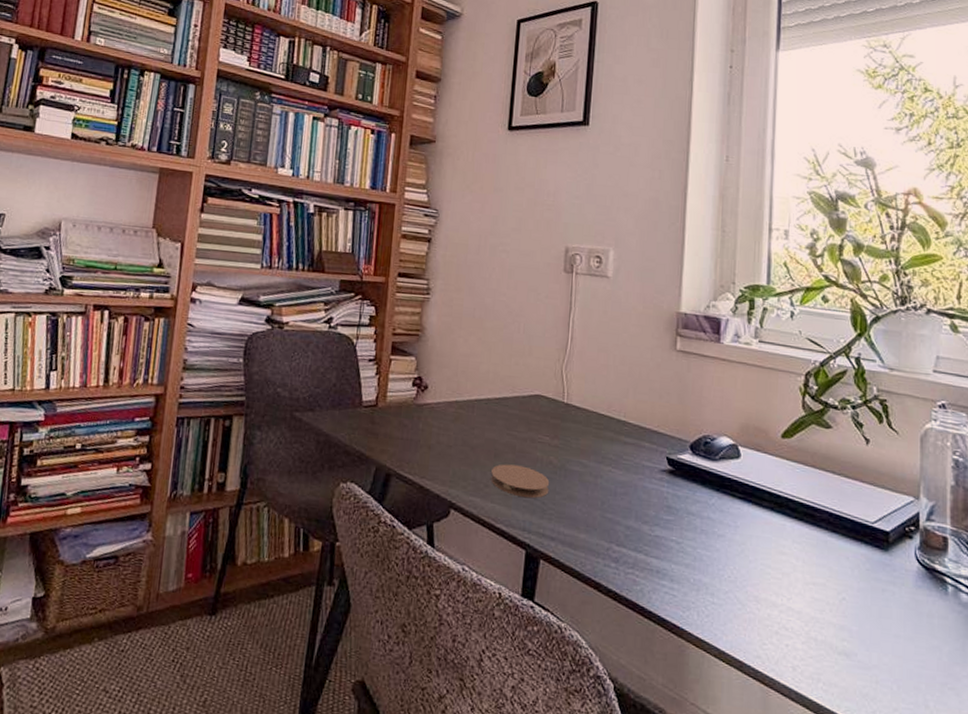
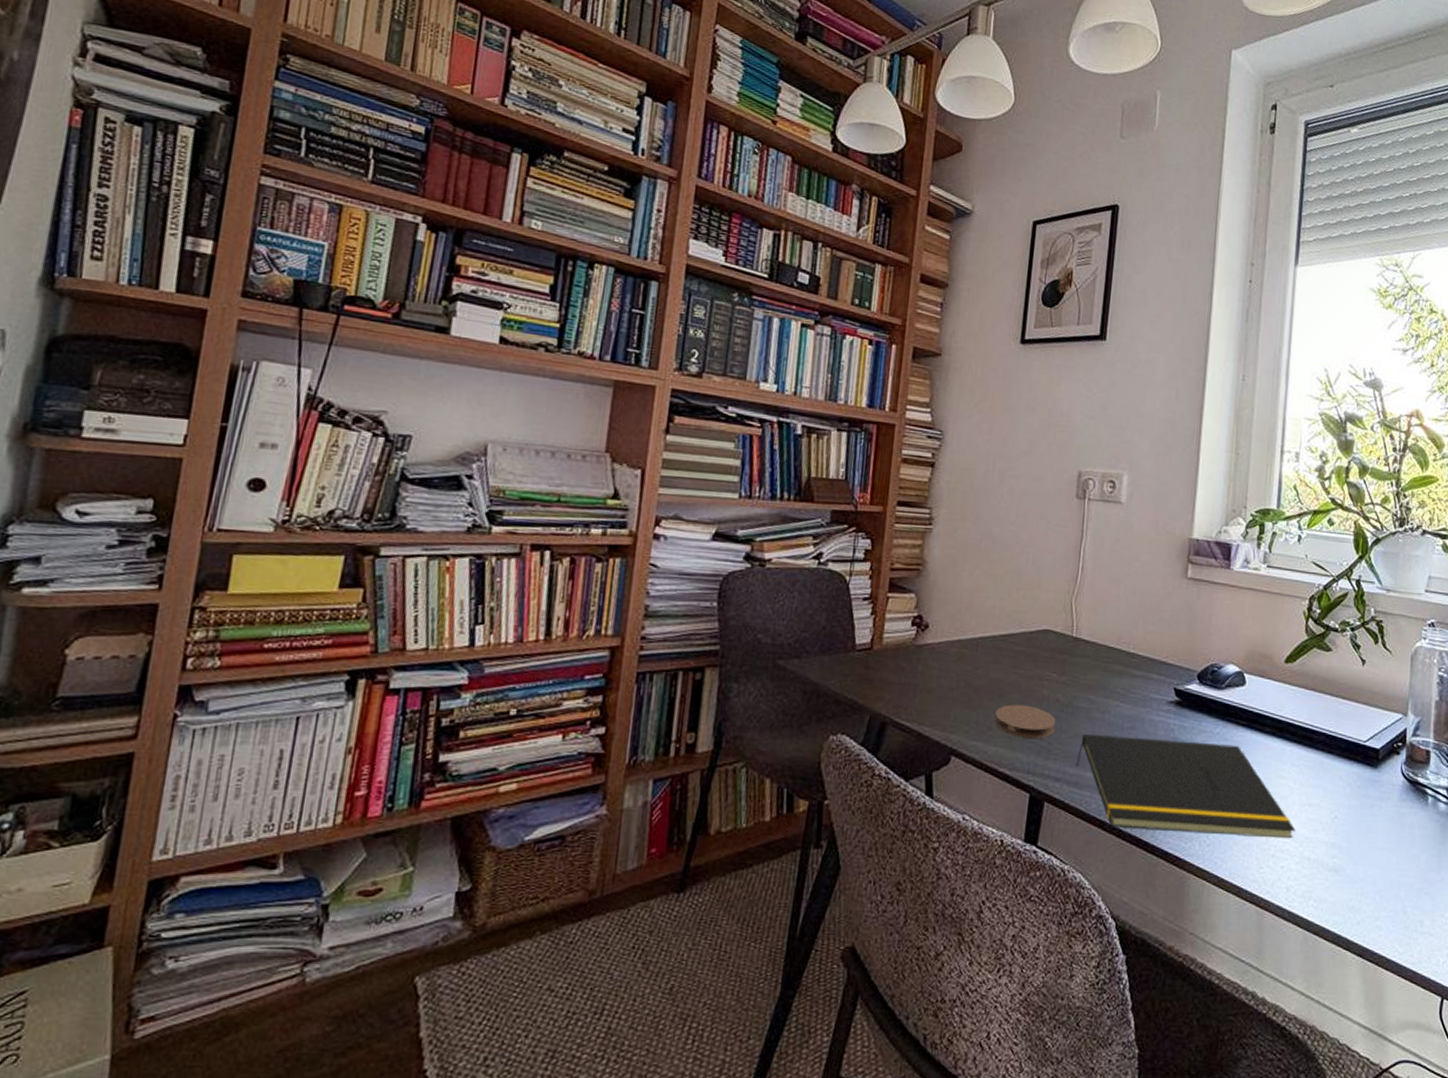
notepad: none [570,496,800,617] -> present [1076,733,1296,839]

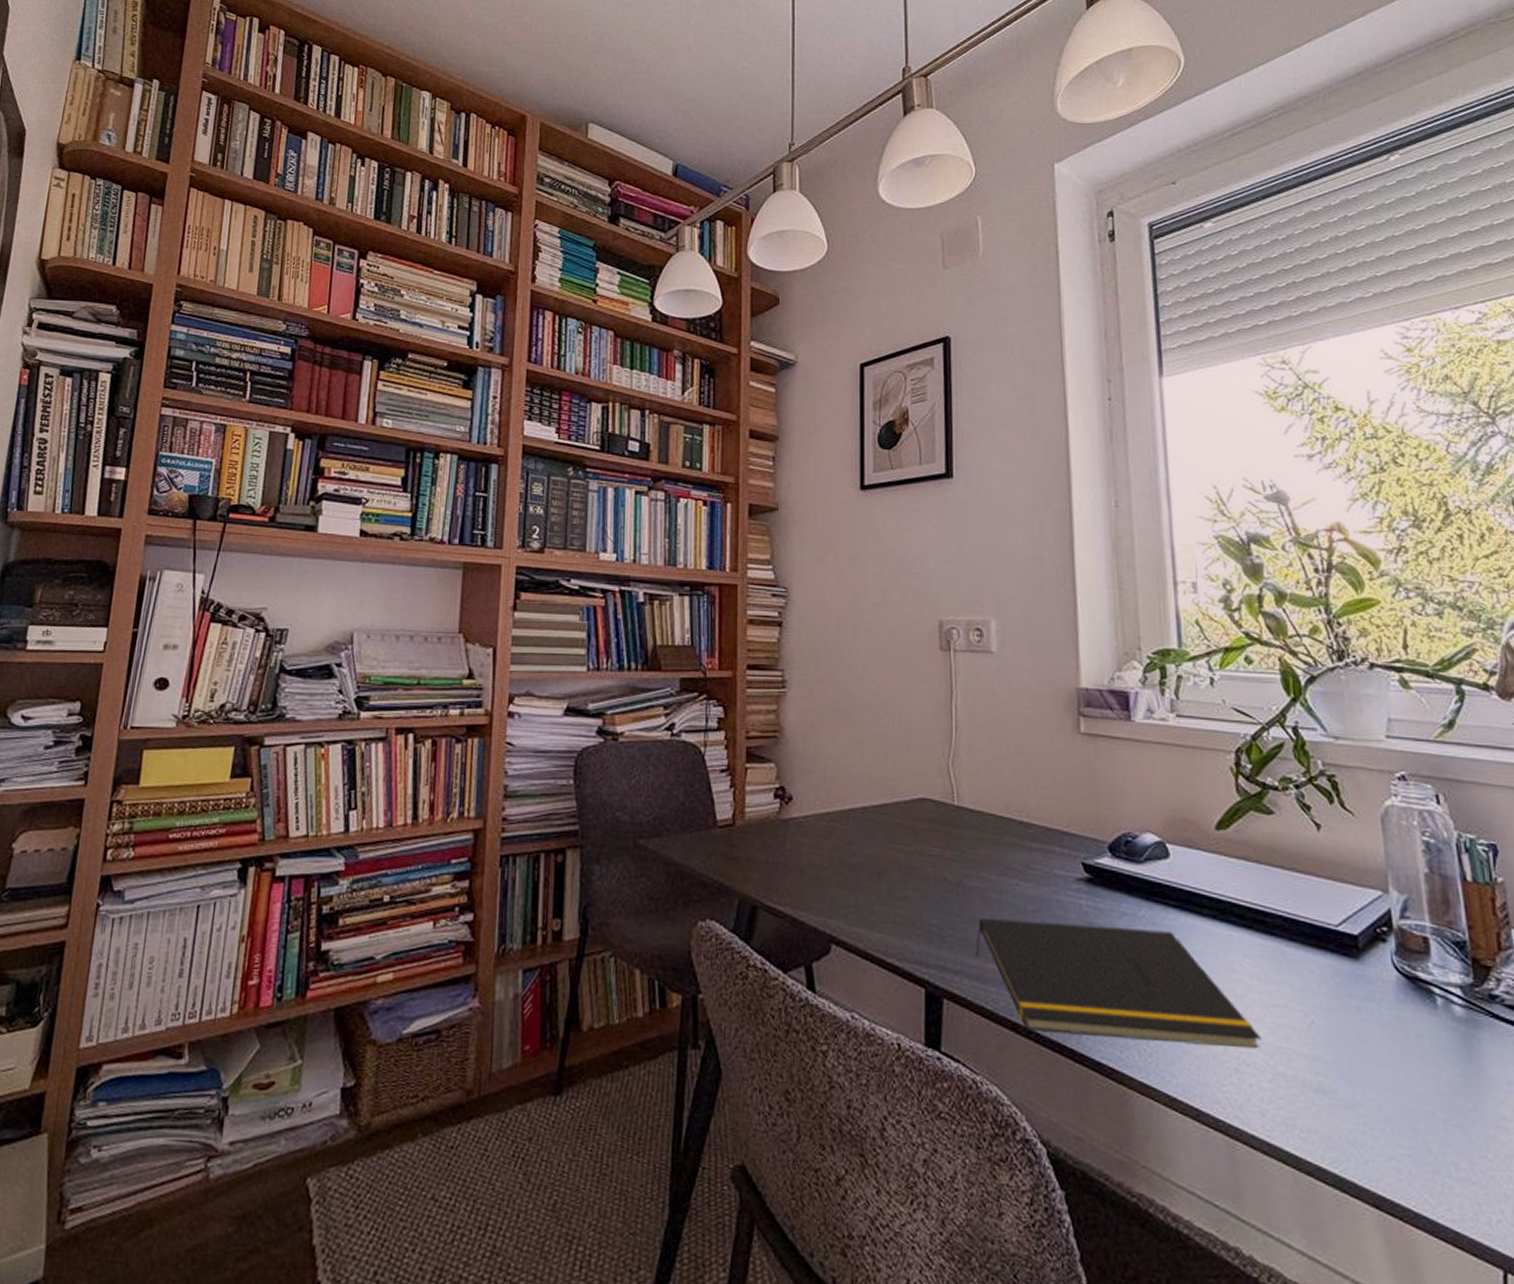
coaster: present [995,704,1056,739] -> none [876,884,947,925]

